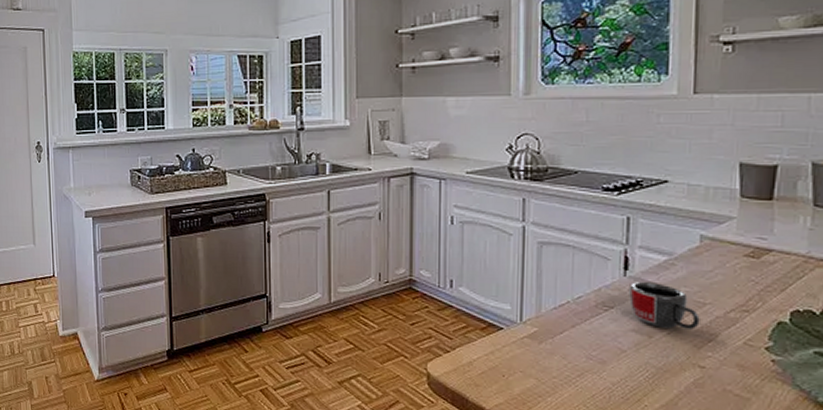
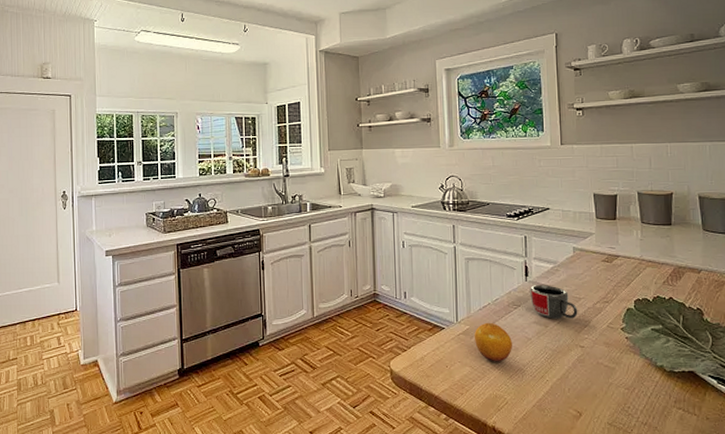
fruit: none [545,325,599,377] -> present [475,322,513,362]

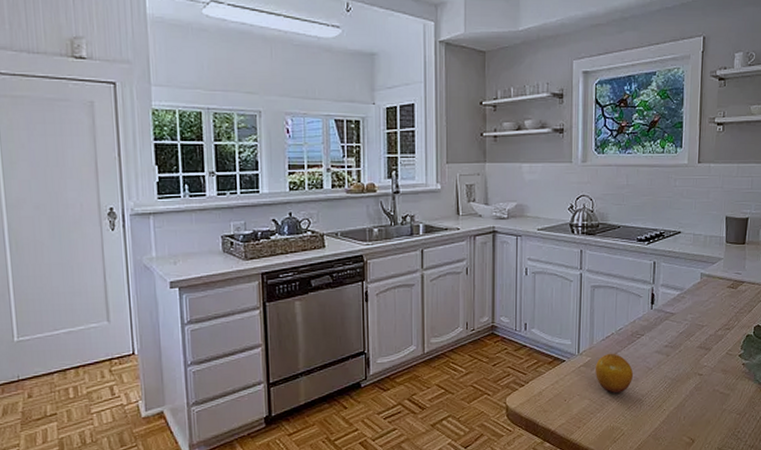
mug: present [530,285,578,319] -> none [654,313,700,348]

